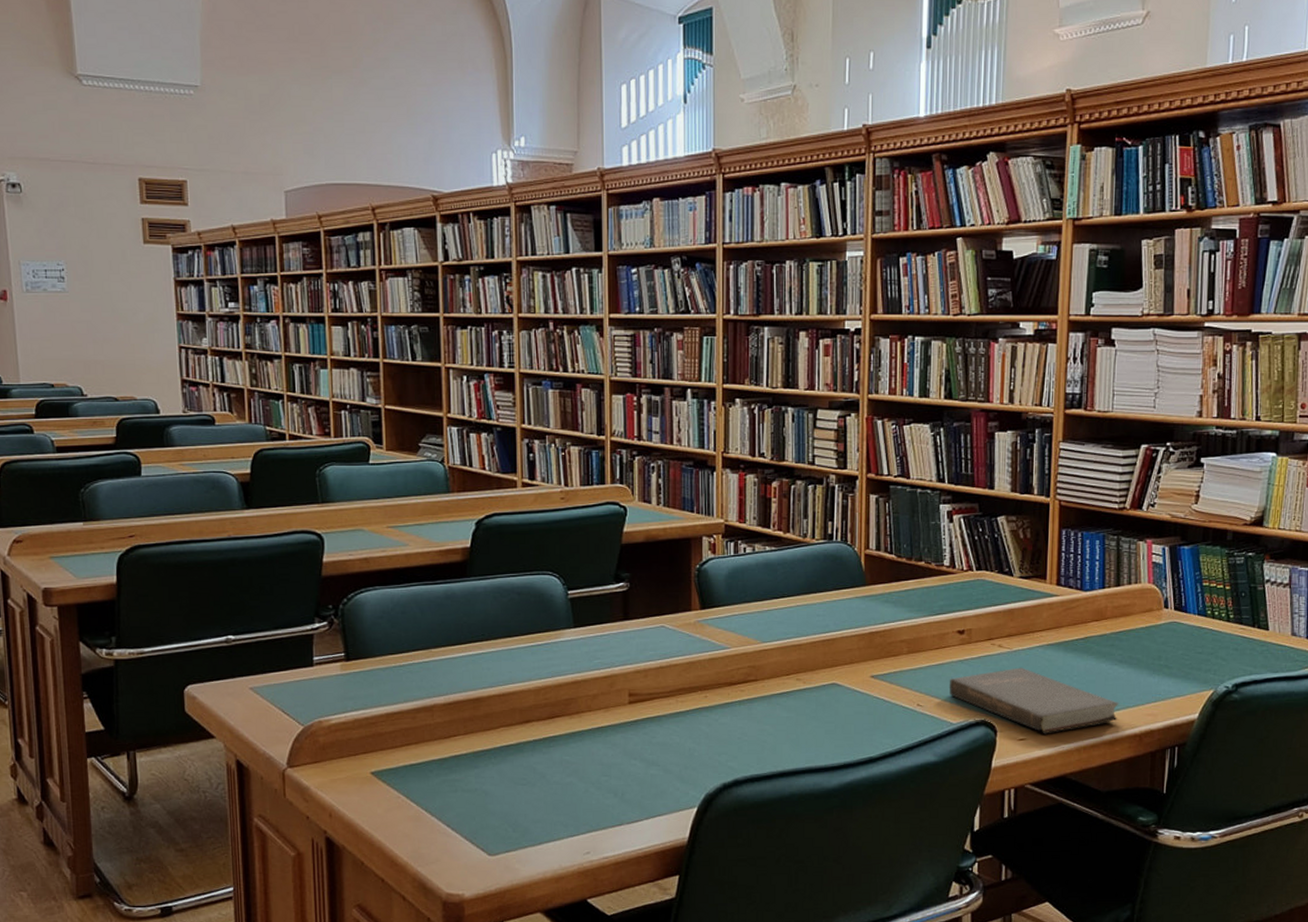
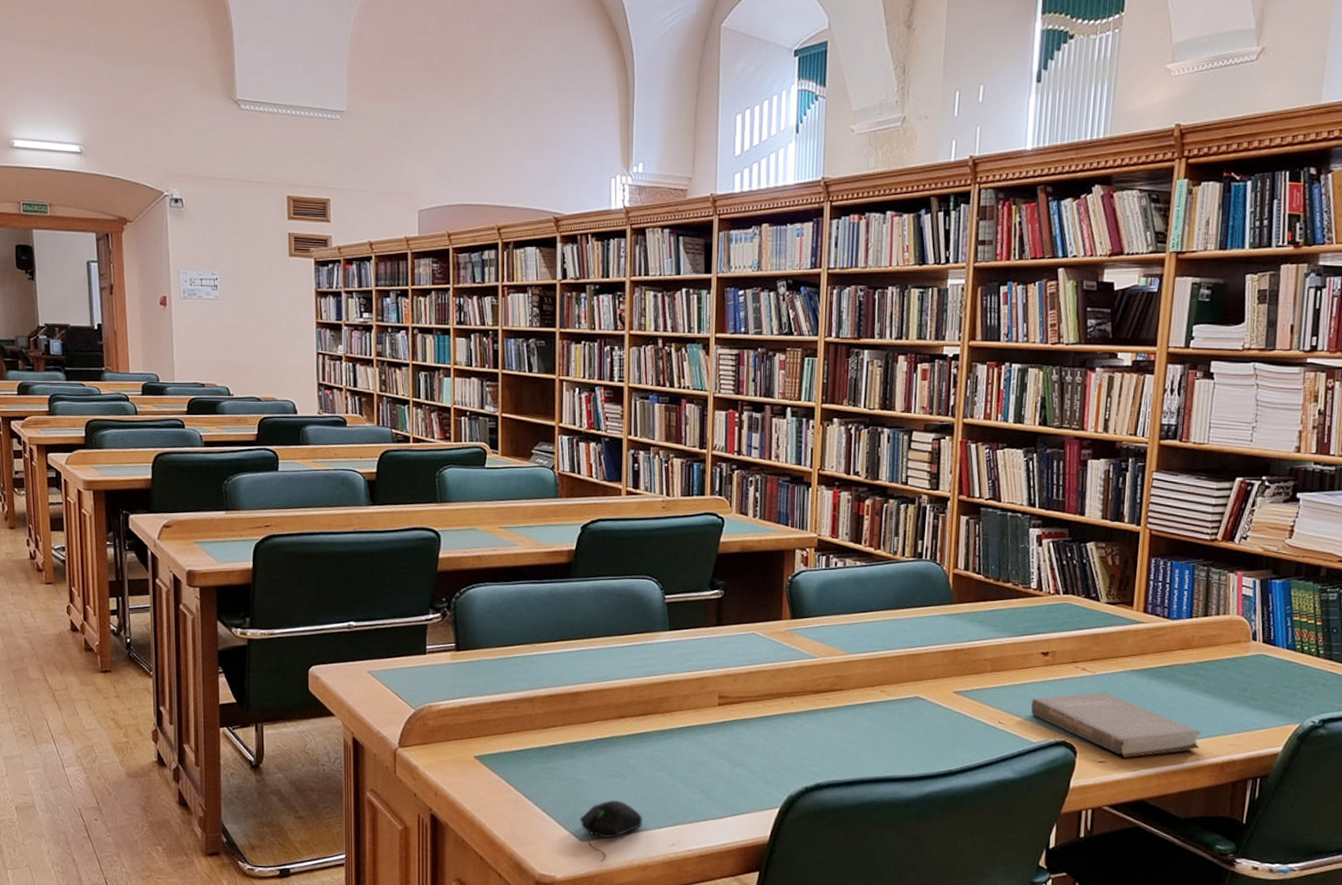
computer mouse: none [487,810,555,877] -> present [579,800,643,863]

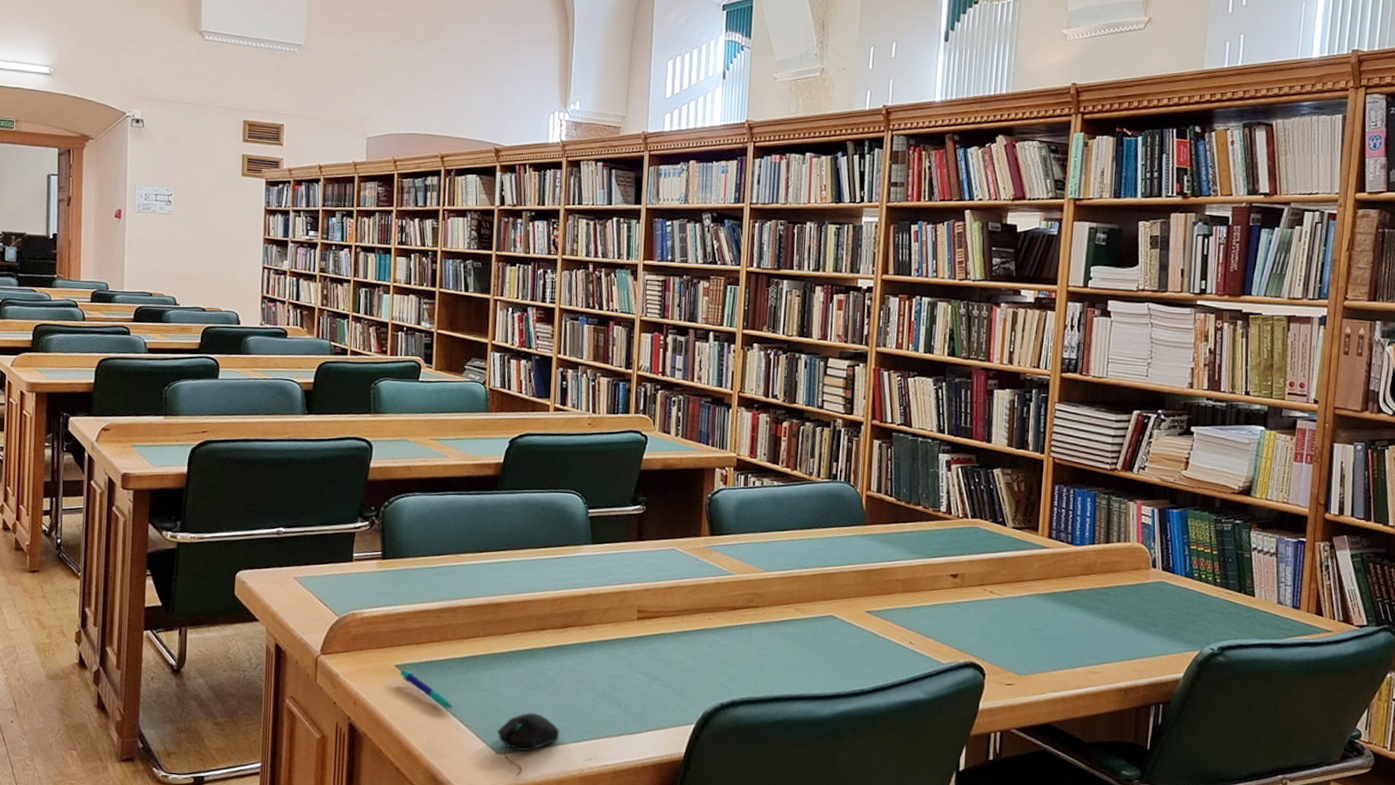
pen: none [479,760,535,799] -> present [400,669,453,710]
book: present [1030,691,1202,758] -> none [940,614,1106,681]

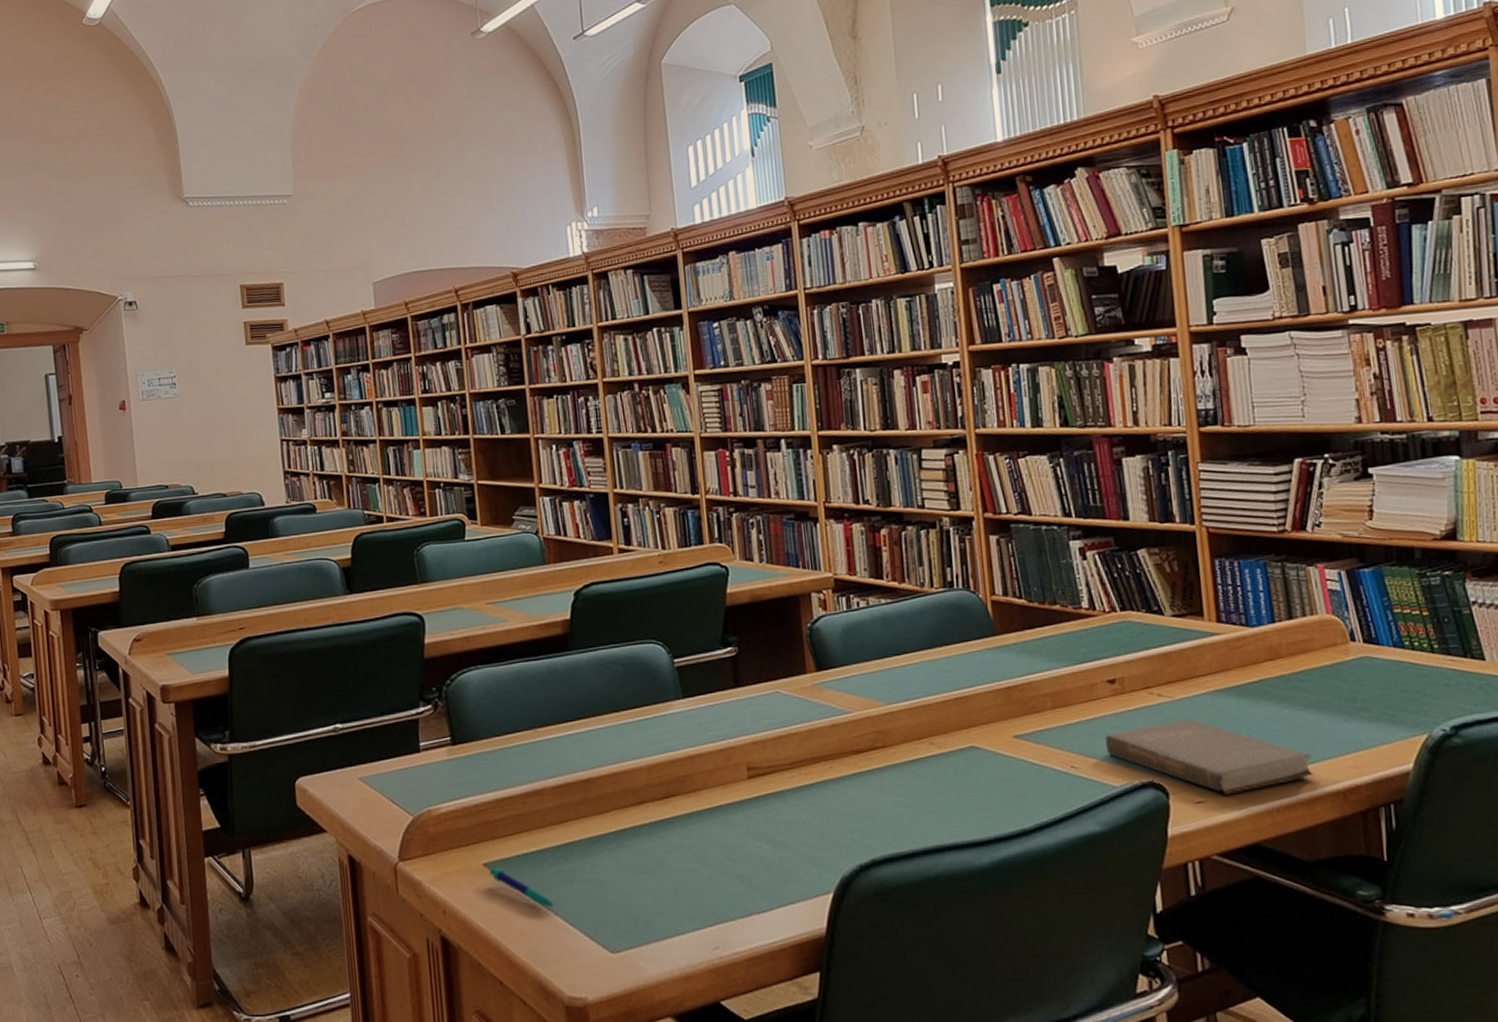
computer mouse: present [497,713,560,776] -> none [607,901,680,977]
book: none [940,614,1106,681] -> present [1105,718,1313,795]

